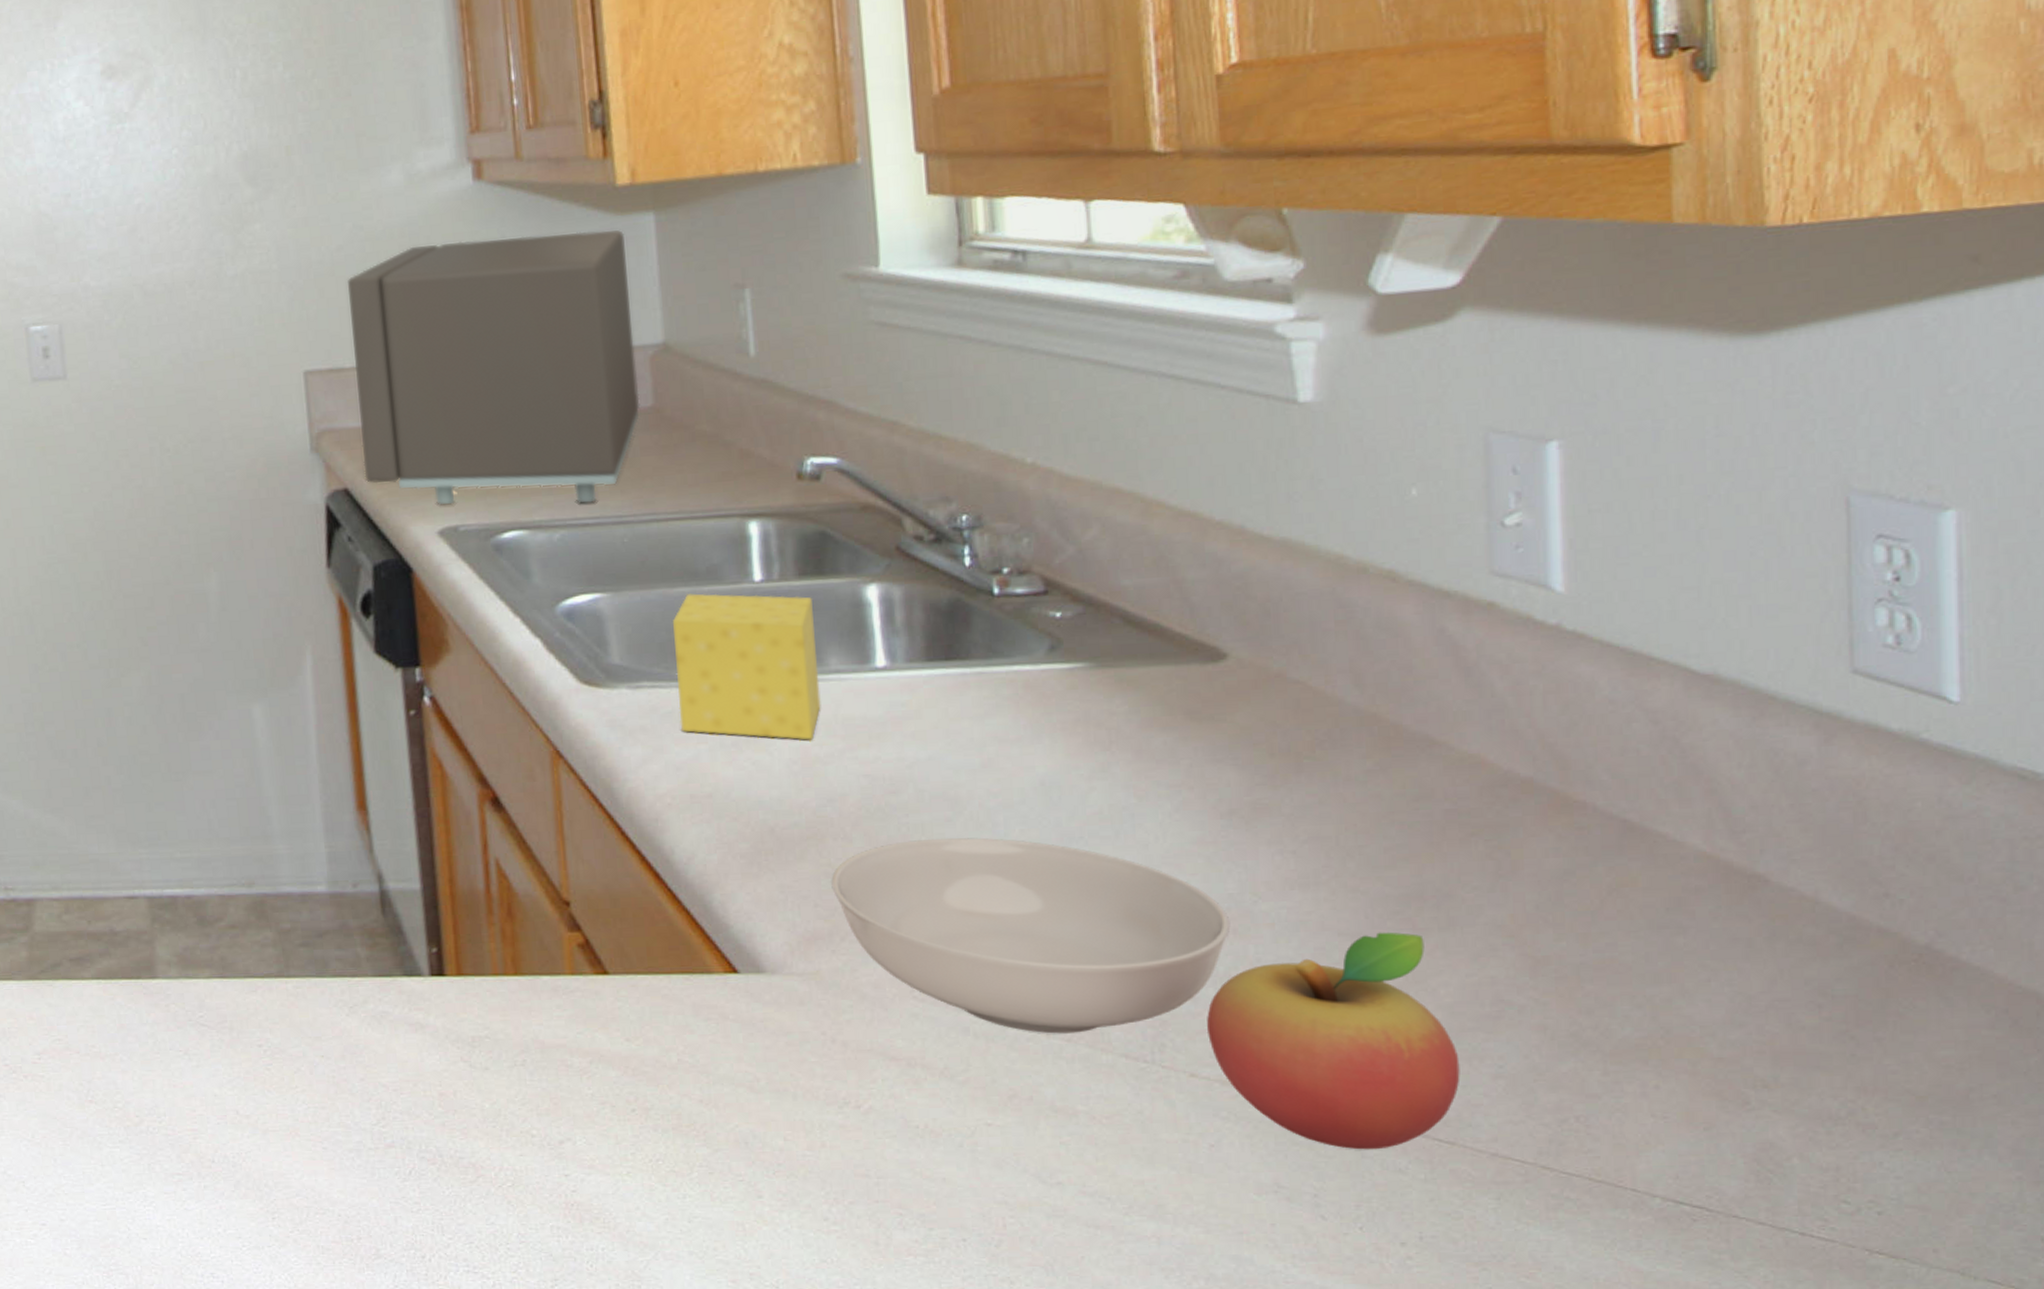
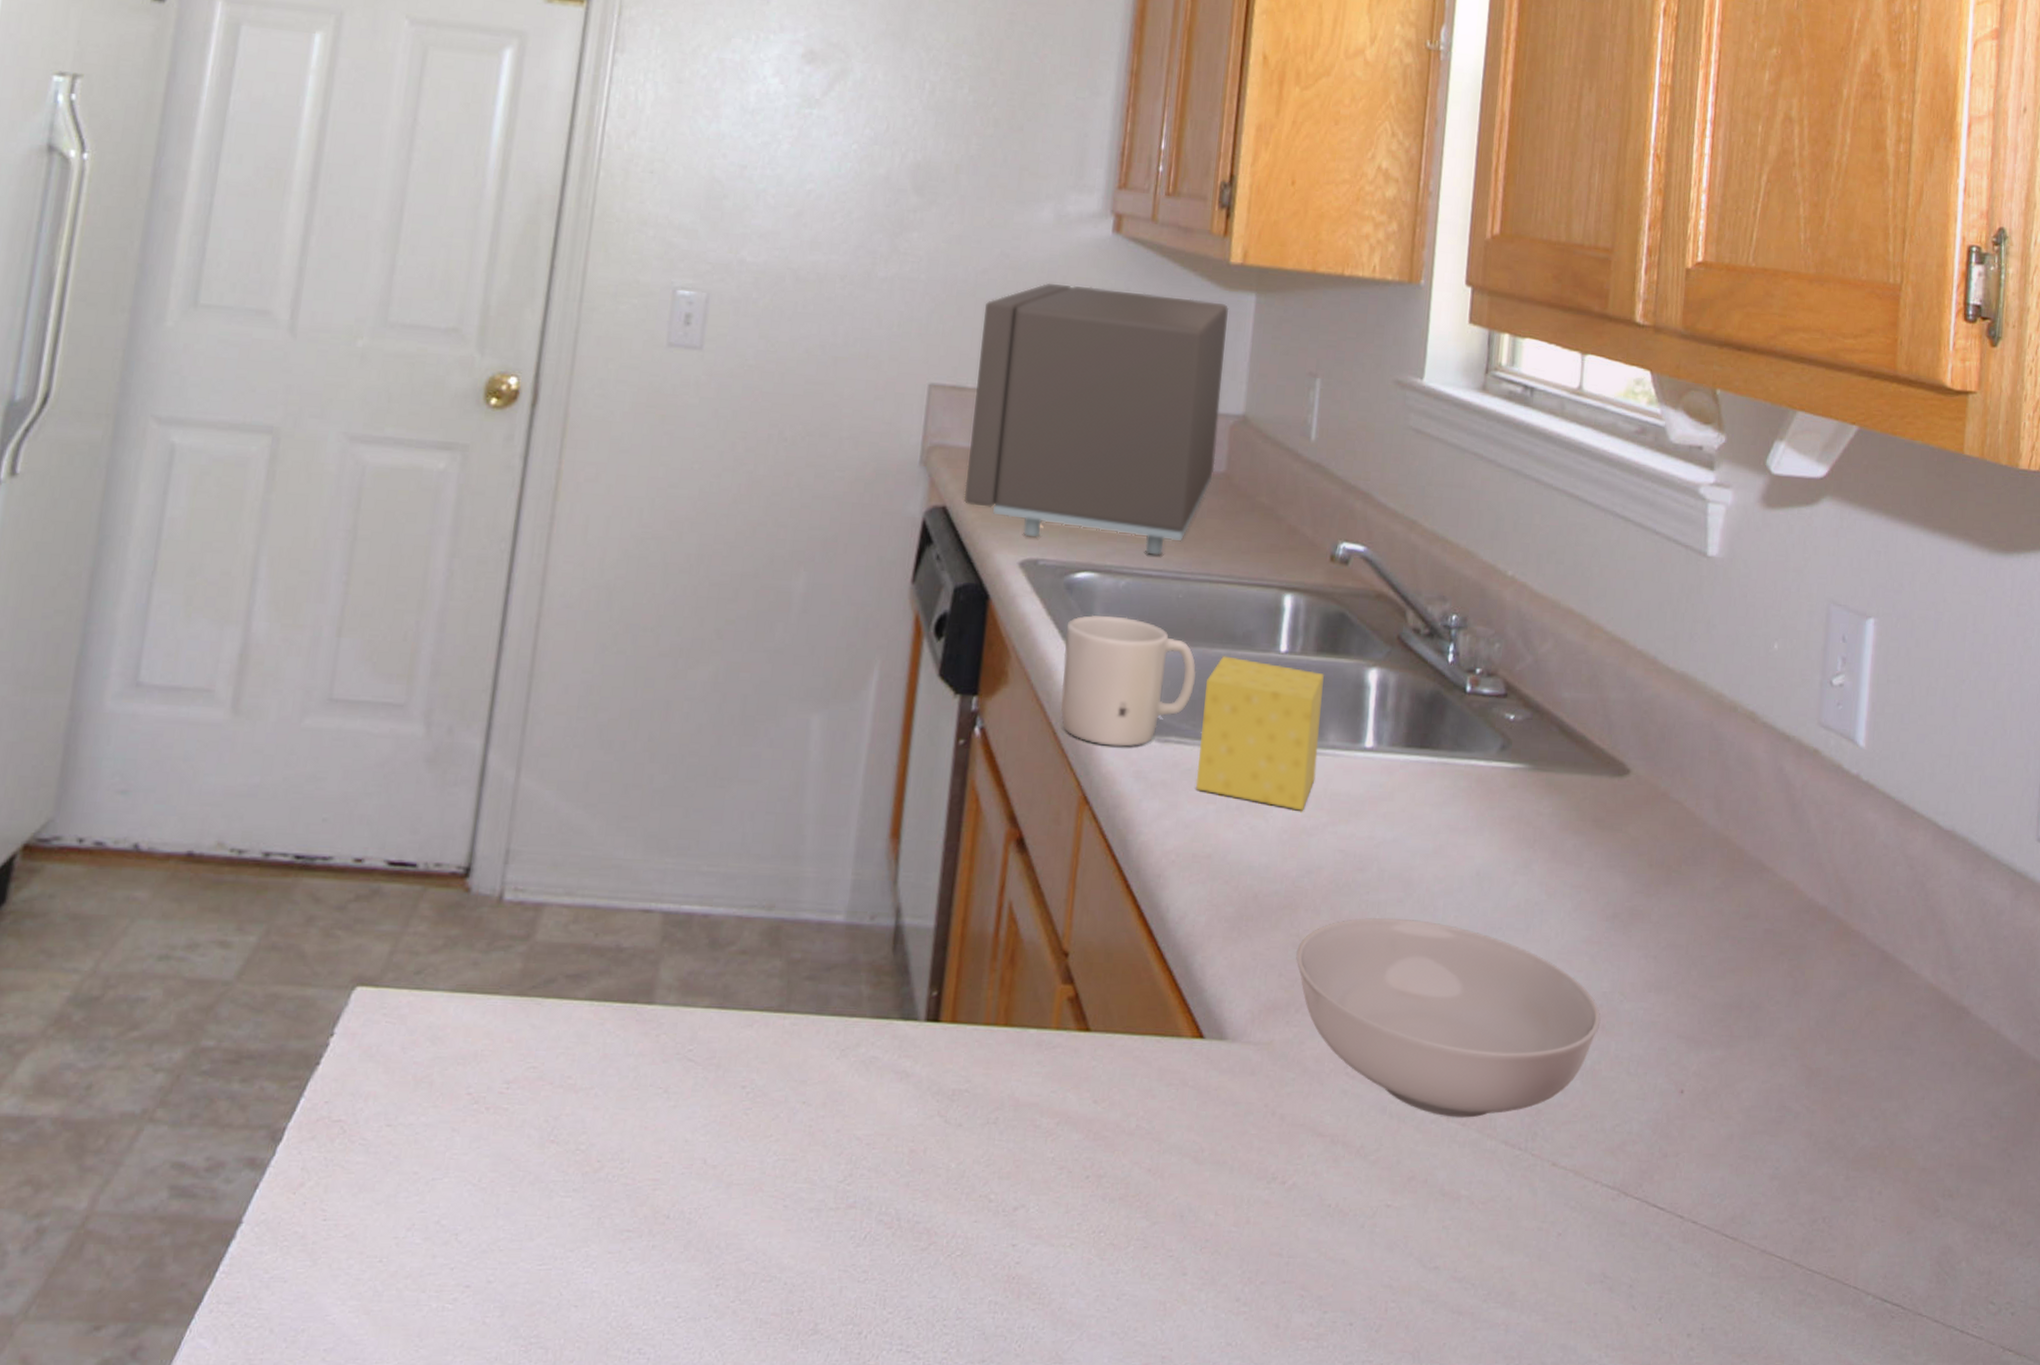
mug: none [503,569,660,699] -> present [1061,614,1197,747]
fruit: present [1207,932,1460,1150] -> none [1570,1037,1749,1243]

